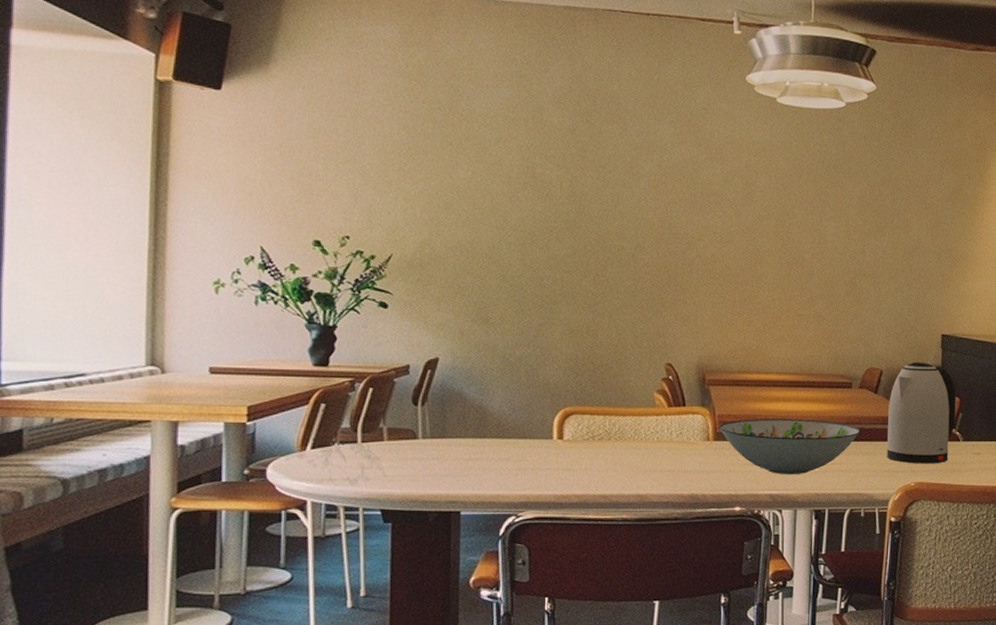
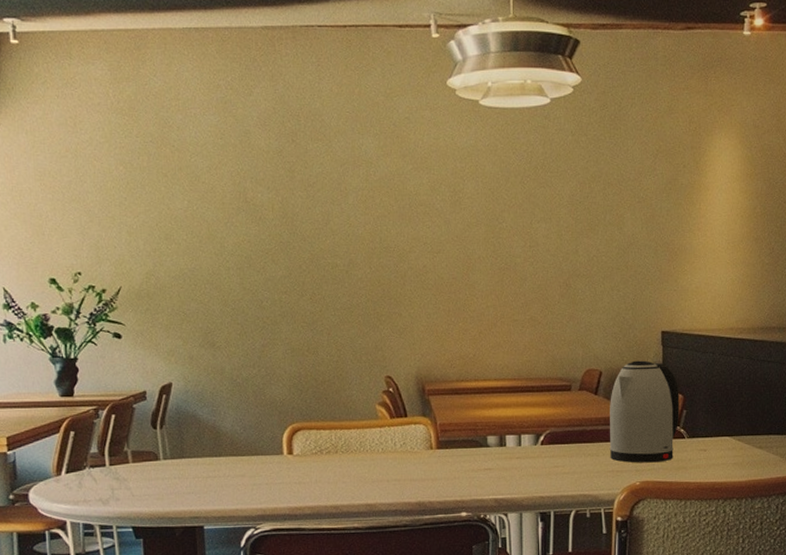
decorative bowl: present [719,419,859,474] -> none [441,424,581,479]

